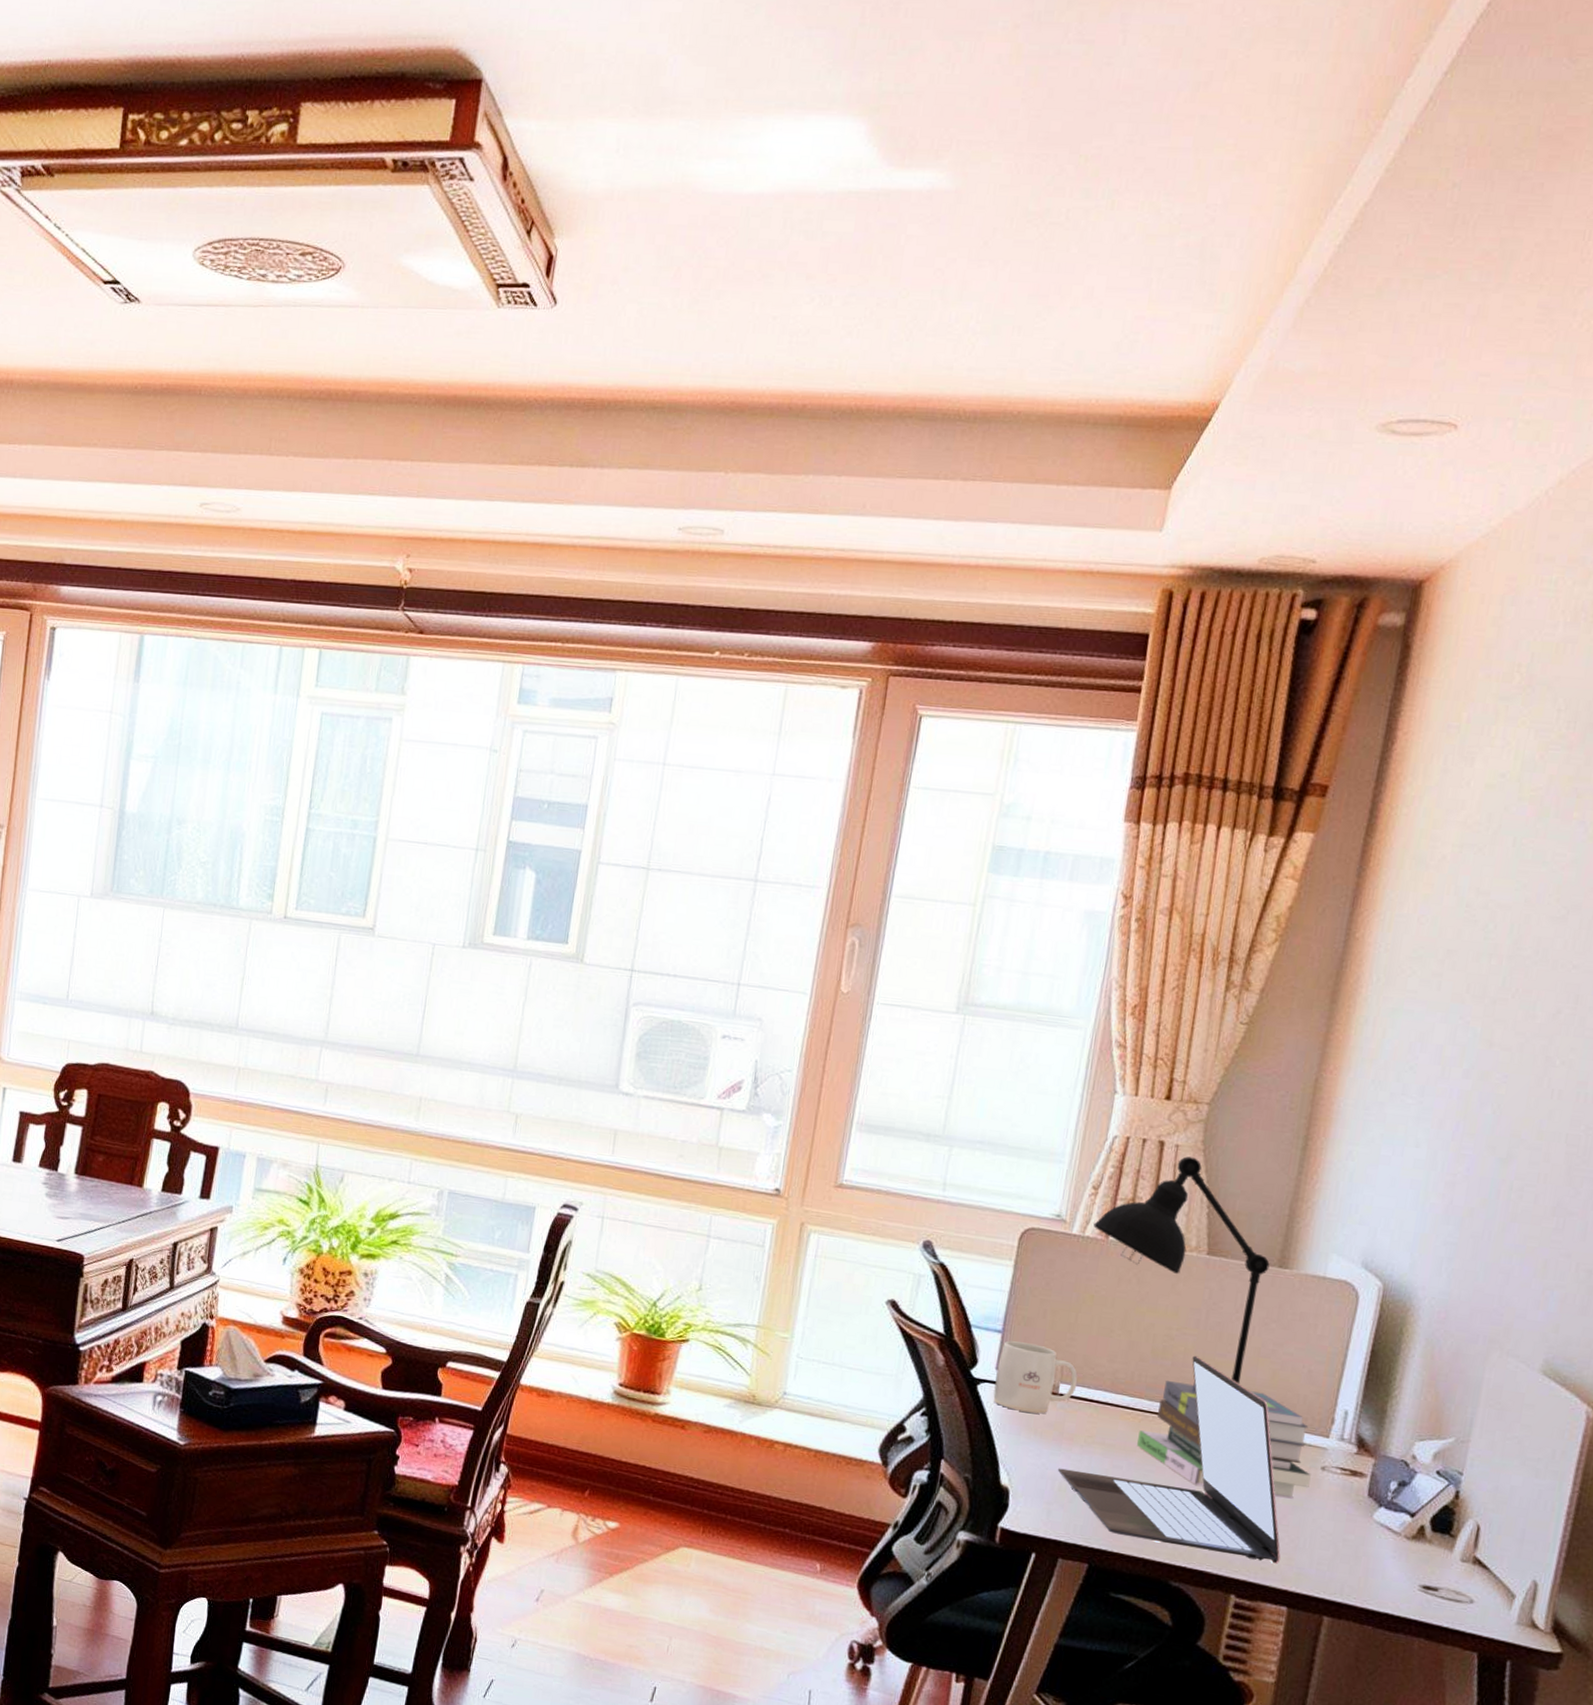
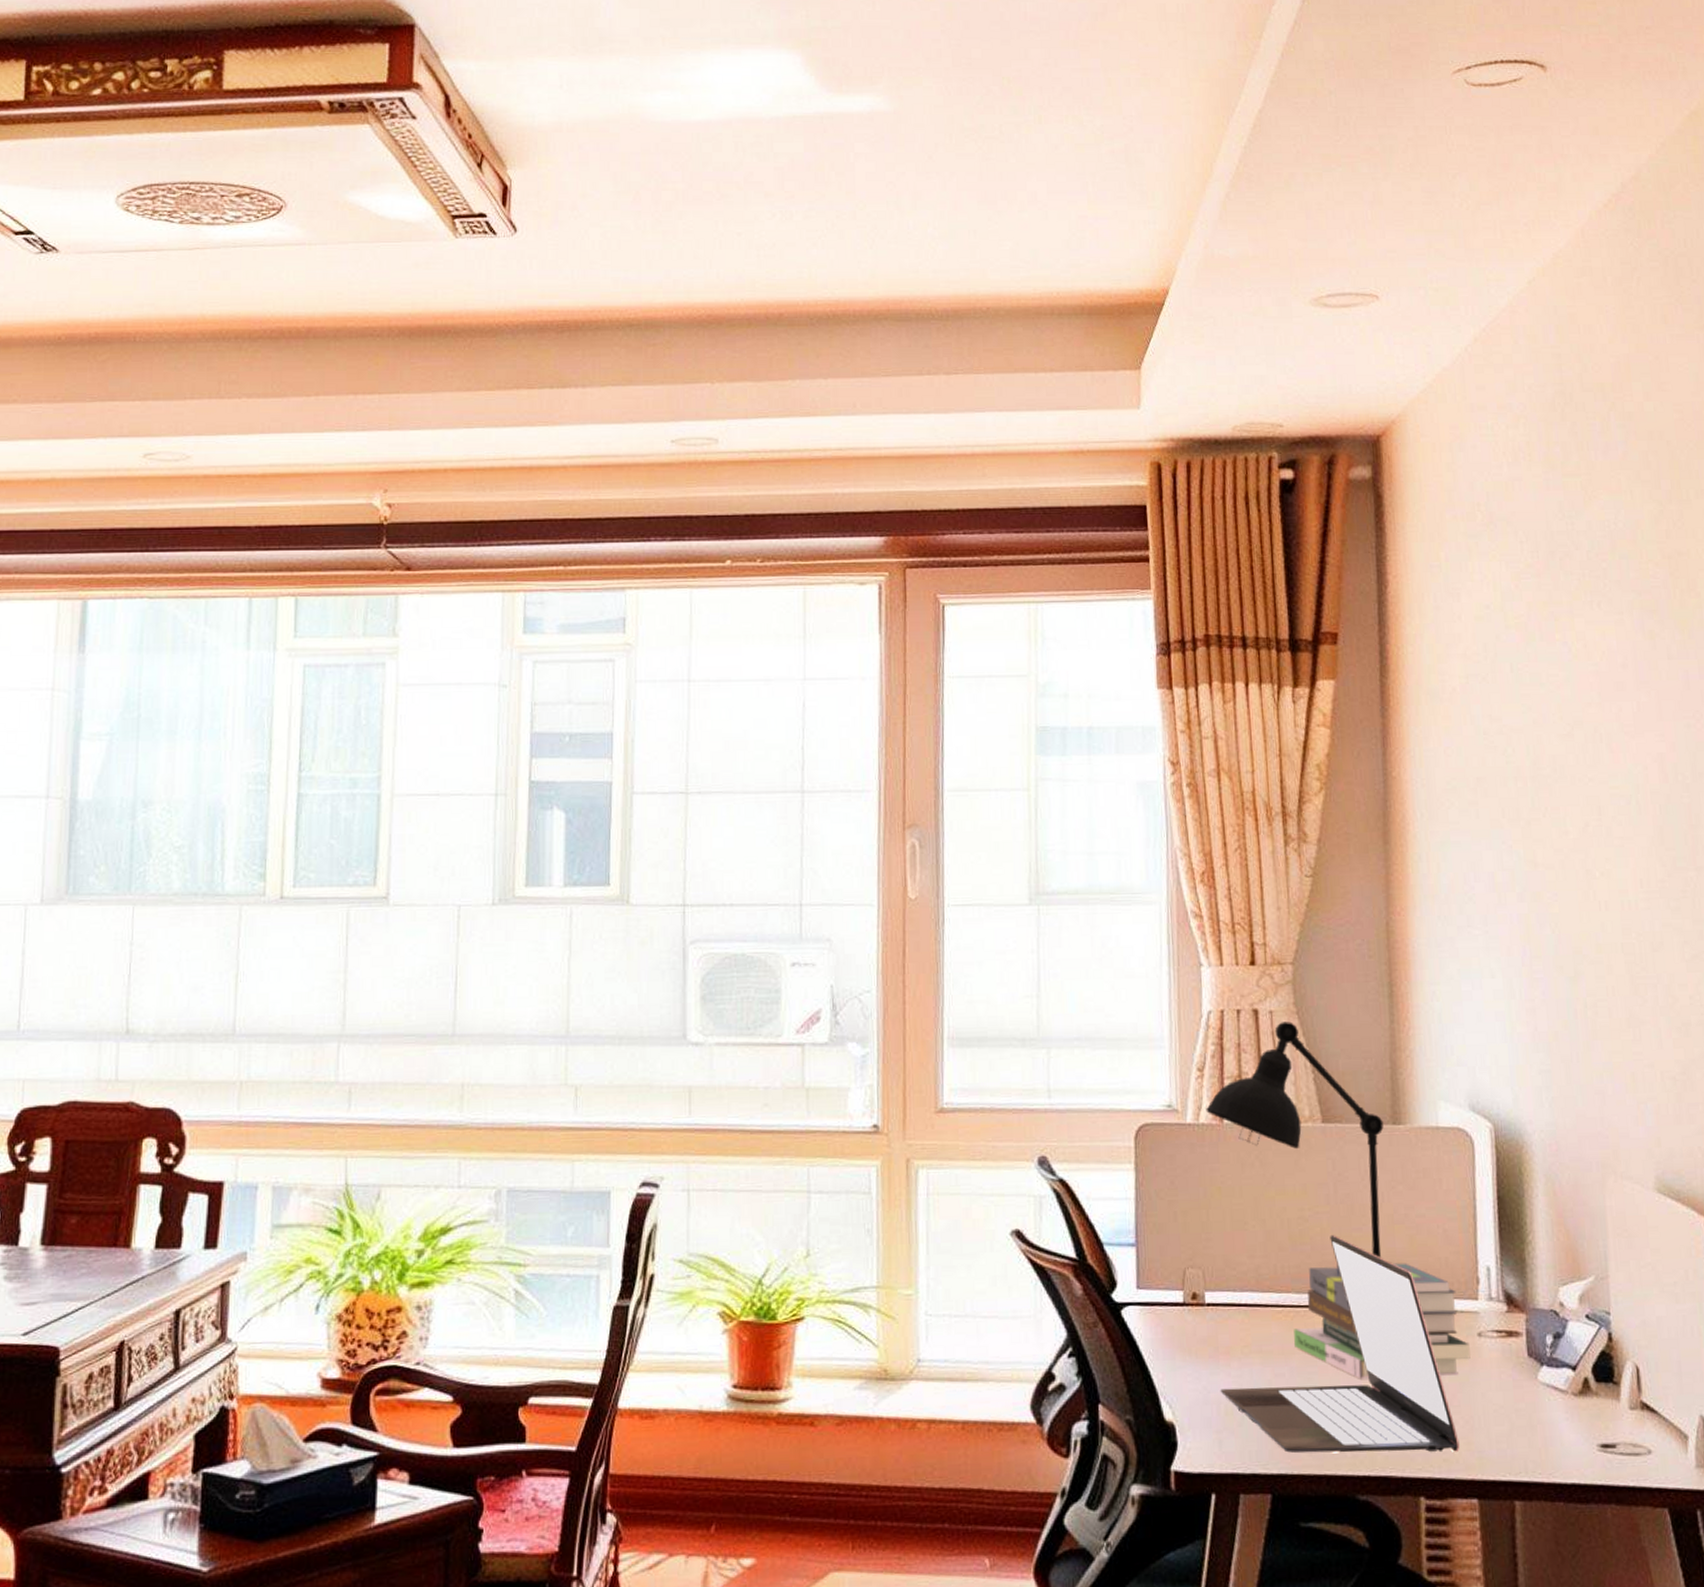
mug: present [993,1340,1078,1414] -> none [1138,1252,1223,1332]

